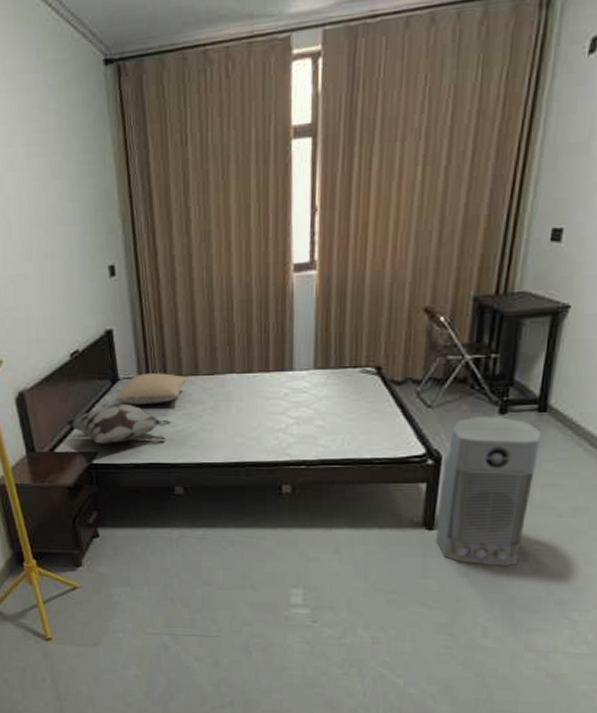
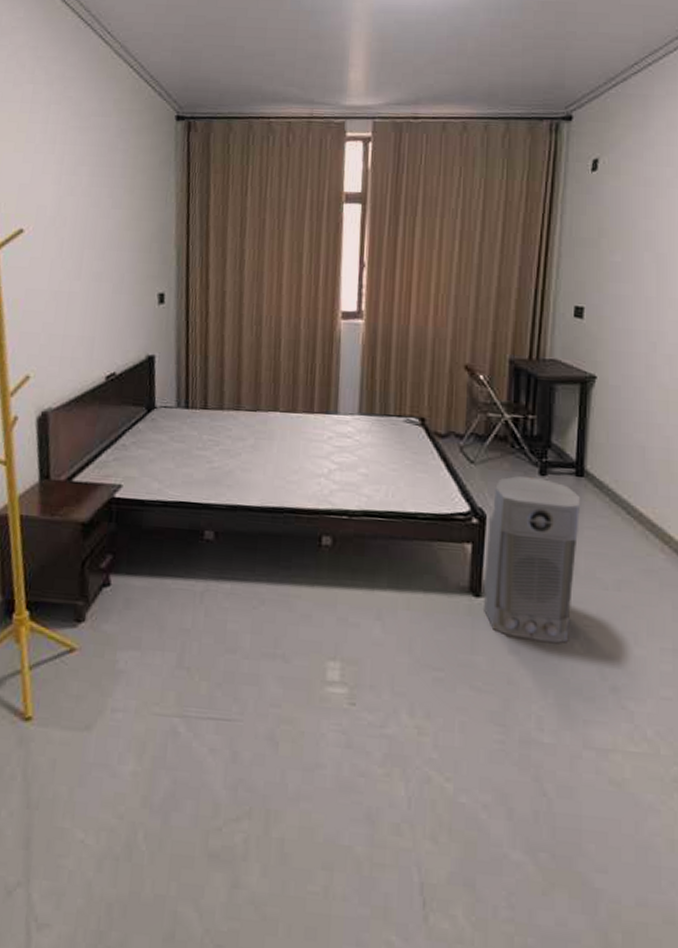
decorative pillow: present [66,403,172,445] -> none [90,432,208,478]
pillow: present [116,373,188,405] -> none [149,403,229,437]

